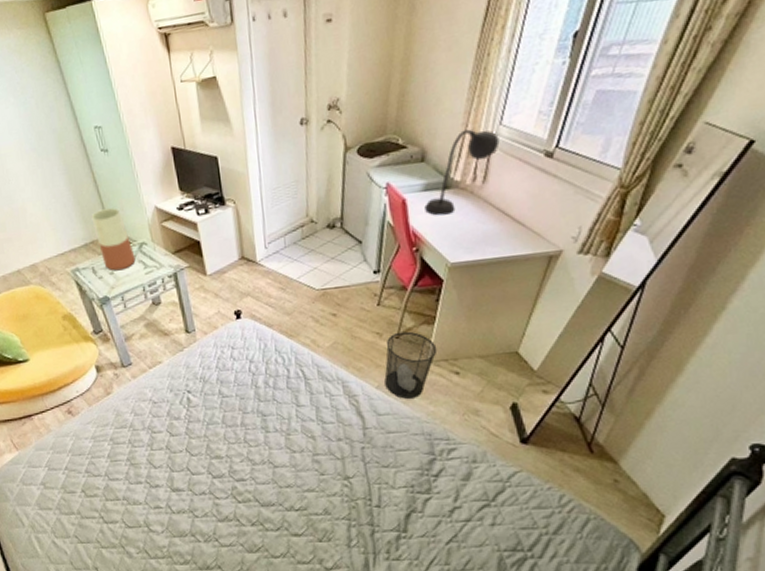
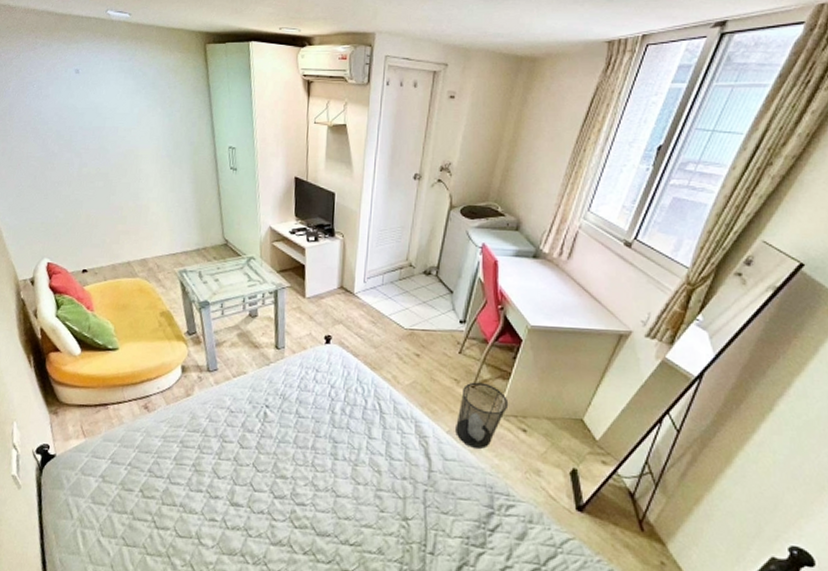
vase: present [91,207,136,271] -> none [208,220,242,279]
desk lamp: present [424,129,500,215] -> none [514,209,586,281]

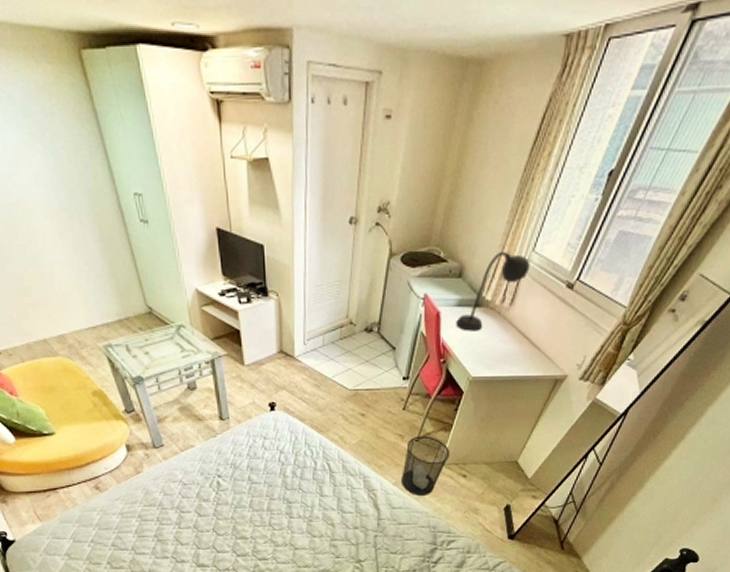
desk lamp: none [514,209,586,281] -> present [456,251,530,331]

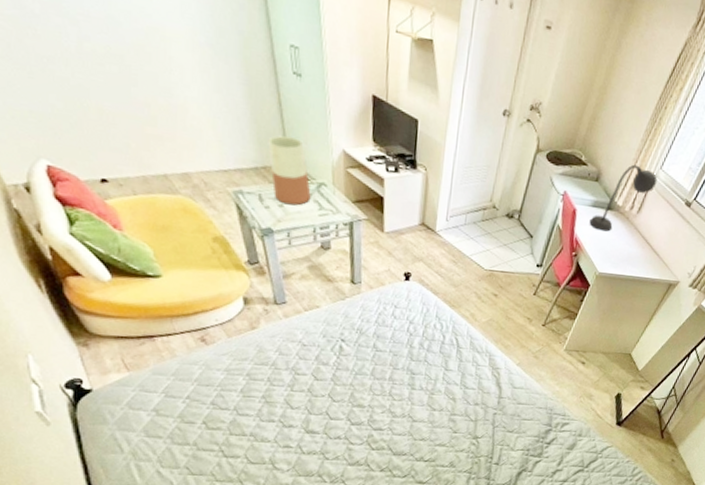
vase: none [127,285,172,351] -> present [268,135,311,206]
waste bin: present [401,436,450,495] -> none [525,321,573,378]

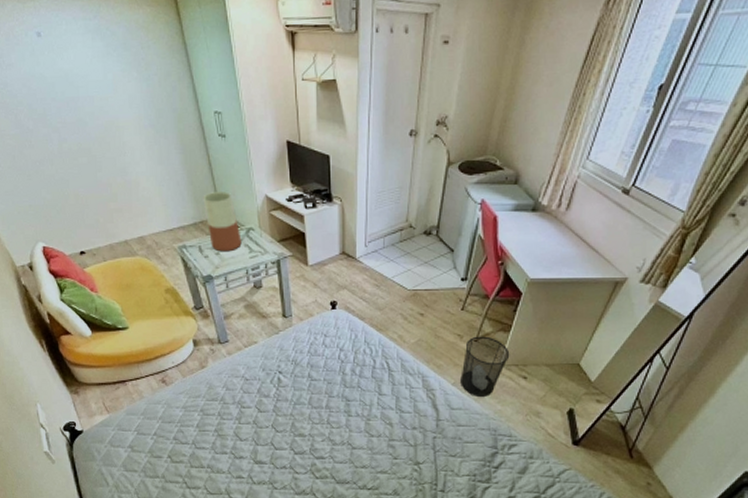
waste bin: none [525,321,573,378] -> present [460,336,510,397]
desk lamp: present [589,164,658,232] -> none [513,159,585,235]

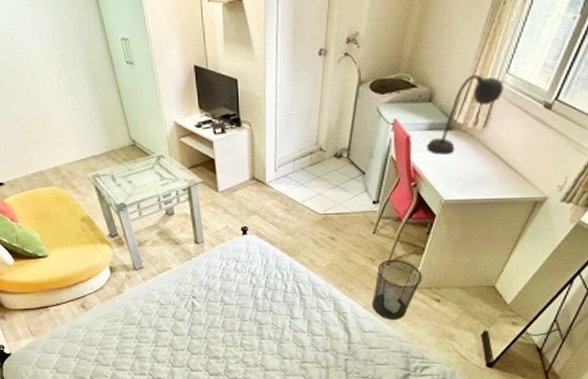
vase: present [203,192,242,252] -> none [113,119,153,180]
desk lamp: none [513,159,585,235] -> present [427,74,504,155]

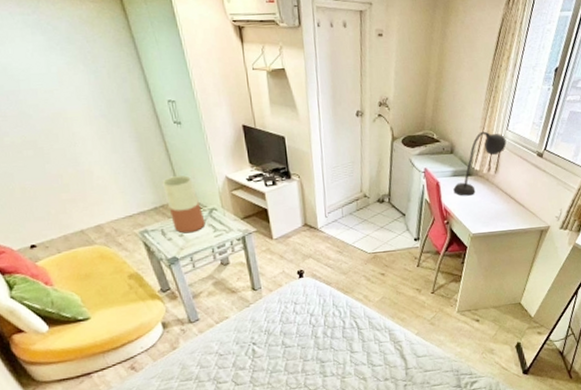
vase: none [113,119,153,180] -> present [162,175,205,234]
waste bin: present [372,259,423,320] -> none [422,287,463,343]

